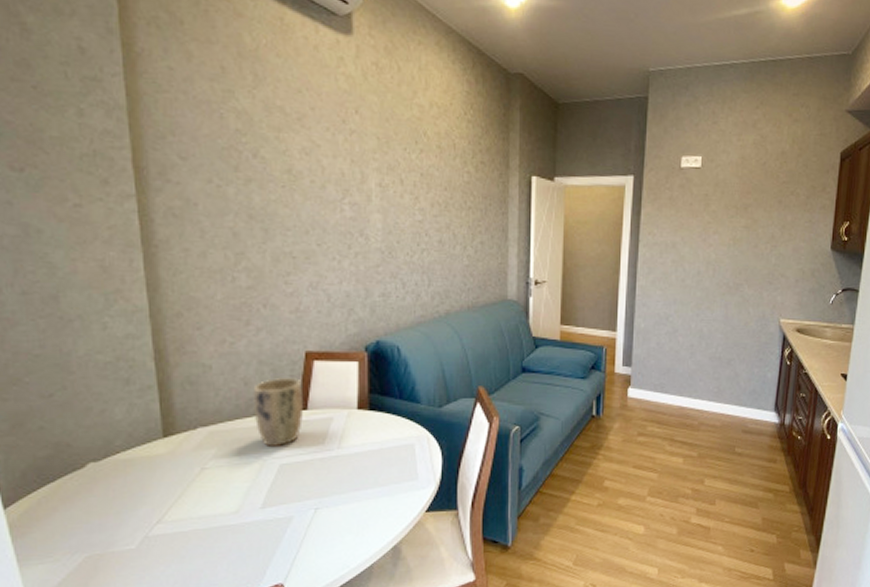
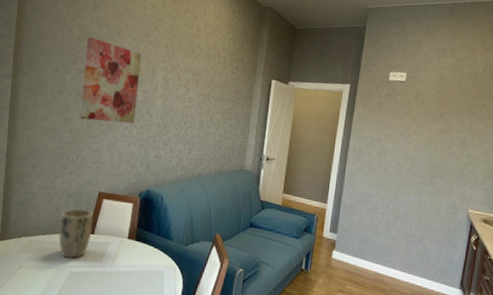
wall art: none [251,127,344,252] -> present [79,36,142,123]

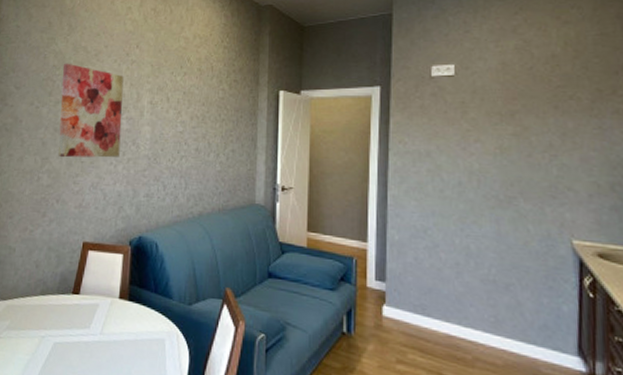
plant pot: present [59,208,94,259] -> none [40,262,78,326]

